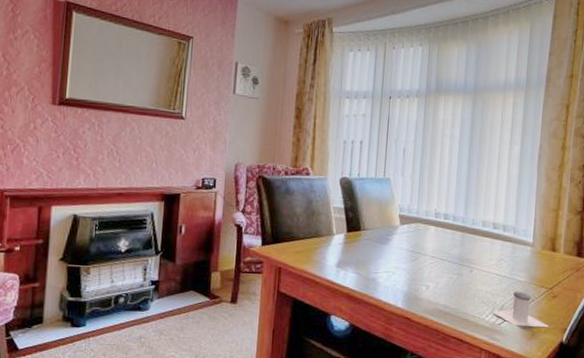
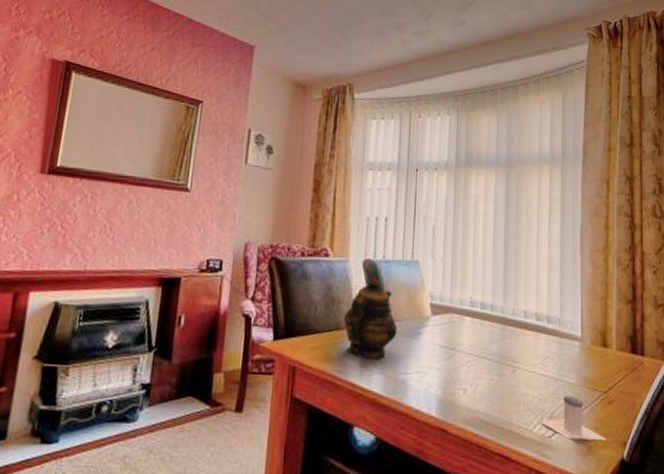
teapot: none [322,193,370,262] -> present [343,277,397,360]

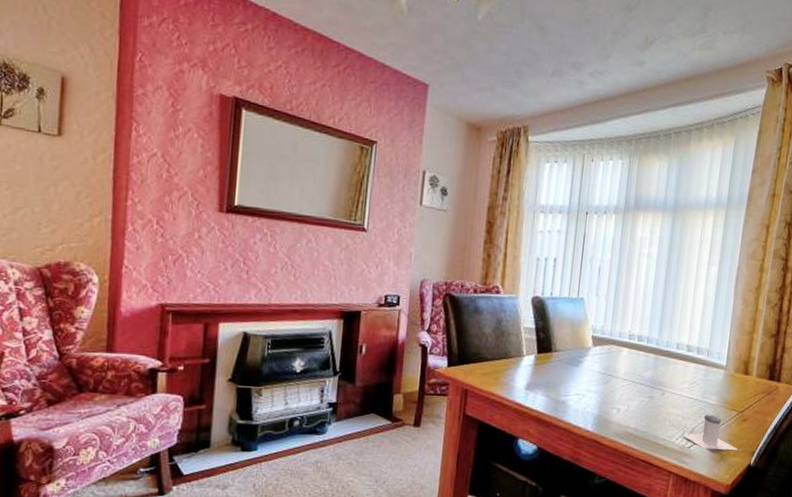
teapot: present [343,277,397,360] -> none [512,312,561,384]

